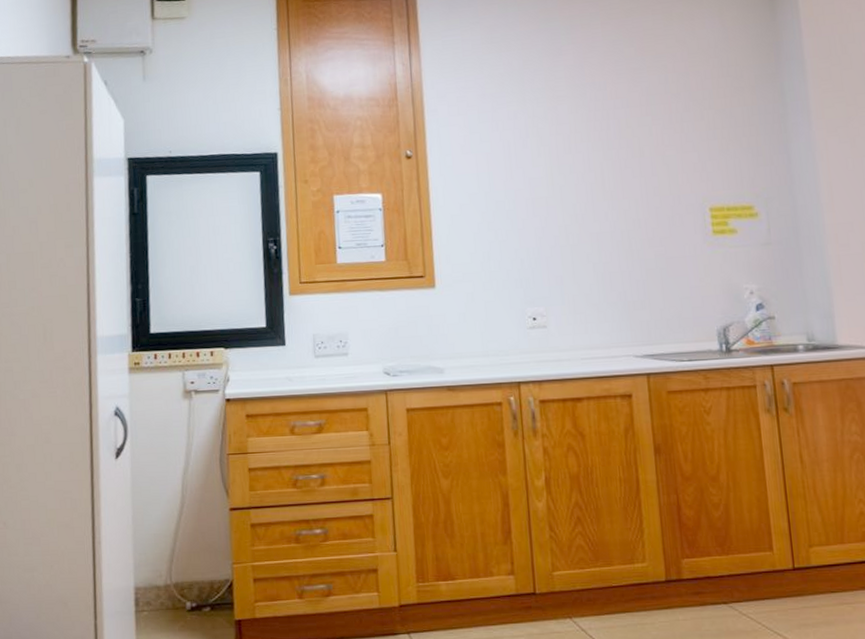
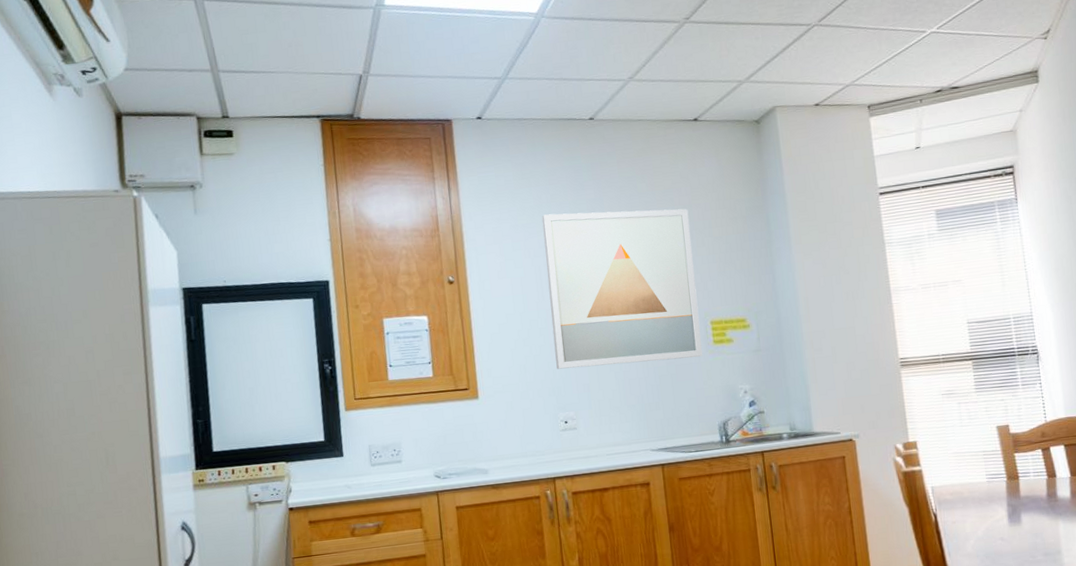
wall art: none [512,76,699,258] -> present [541,208,702,369]

